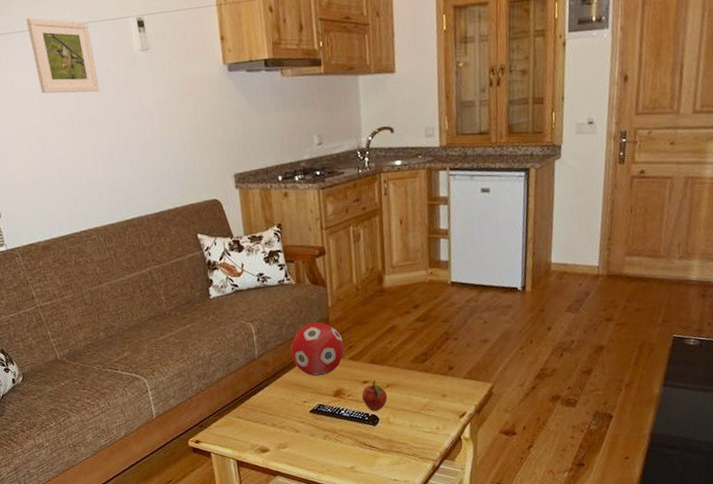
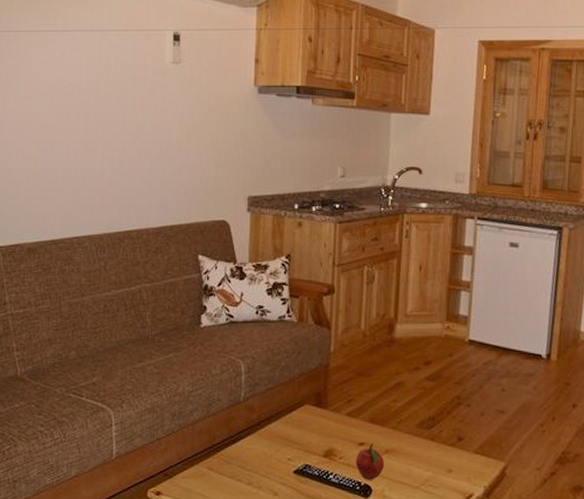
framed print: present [26,17,100,94] -> none [61,19,123,97]
decorative ball: present [290,322,345,377] -> none [282,367,342,431]

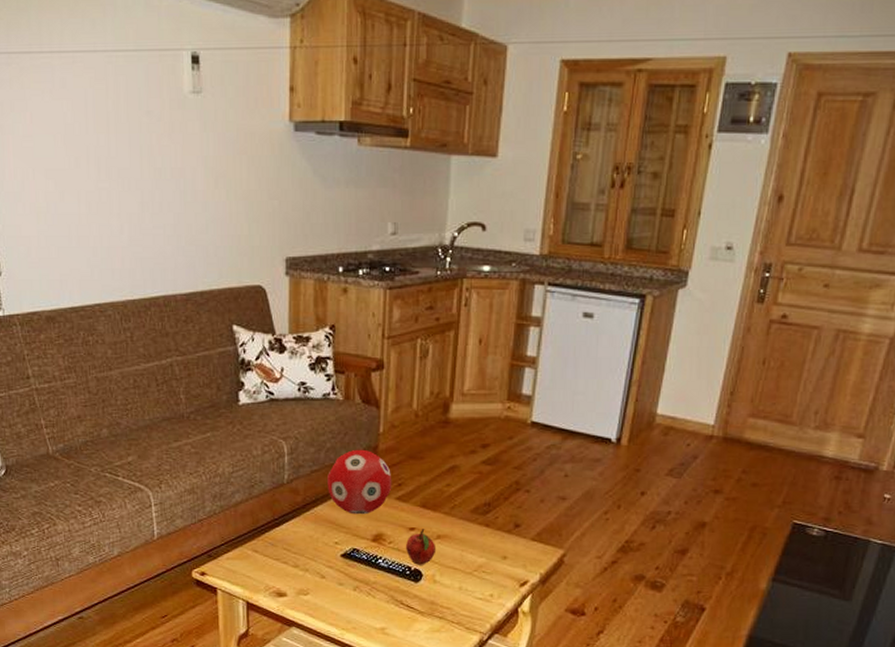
decorative ball: none [282,367,342,431] -> present [328,449,392,515]

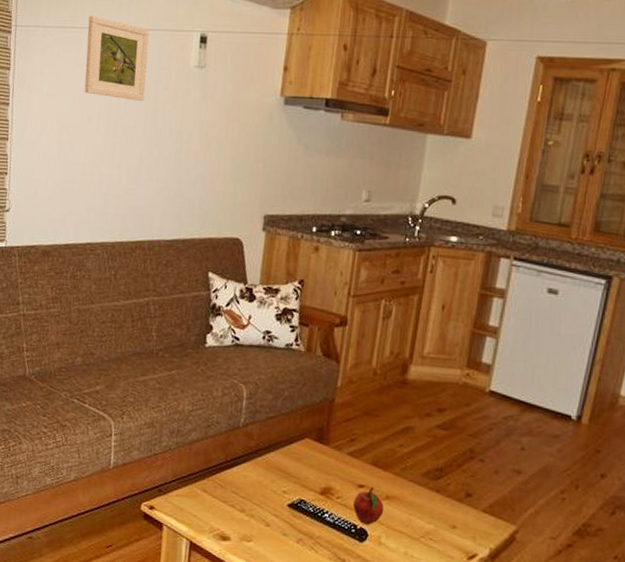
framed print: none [58,36,137,137] -> present [84,16,149,101]
decorative ball: present [328,449,392,515] -> none [281,400,346,467]

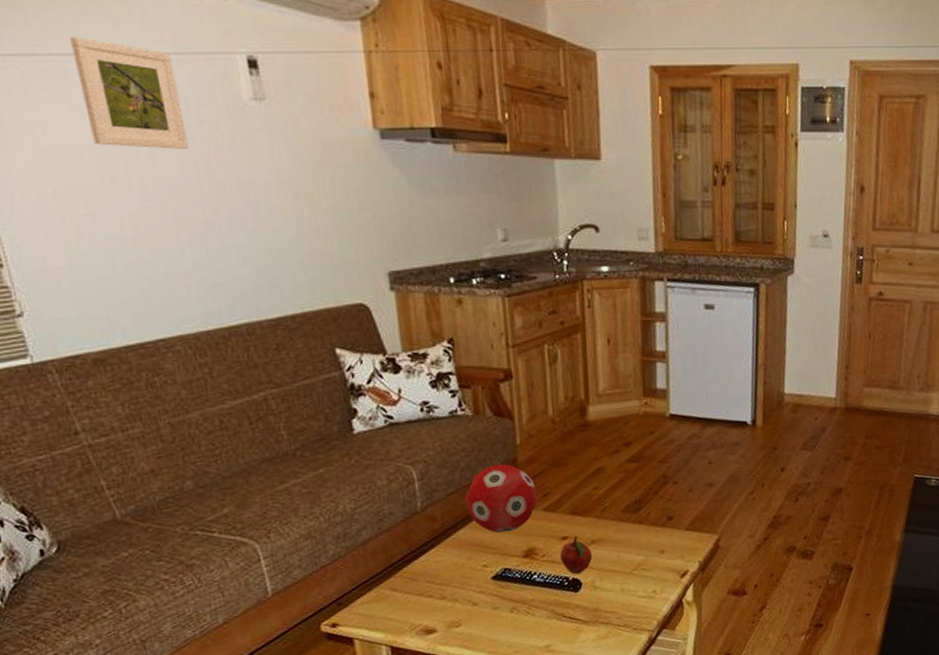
decorative ball: none [281,400,346,467] -> present [466,463,538,533]

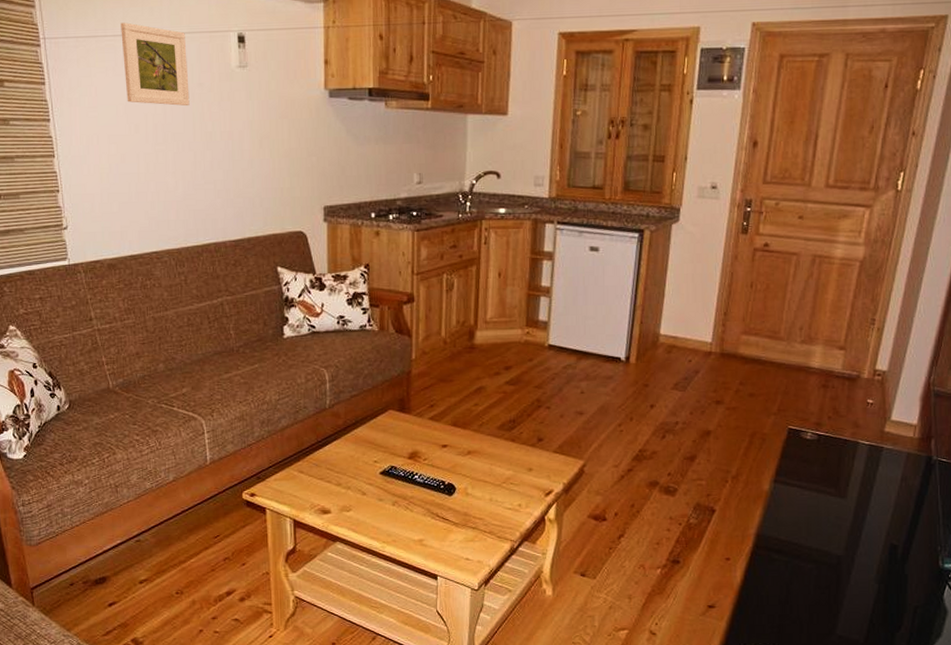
decorative ball: present [466,463,538,533] -> none [366,374,425,435]
fruit: present [559,536,593,574] -> none [439,446,468,479]

